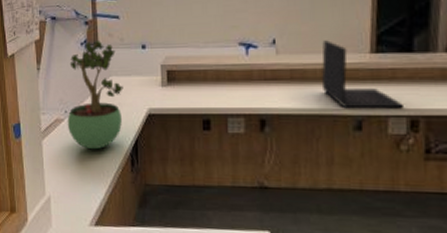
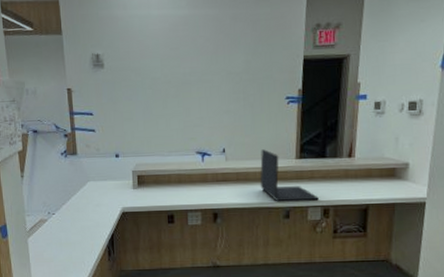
potted plant: present [67,41,123,150] -> none [50,151,100,245]

